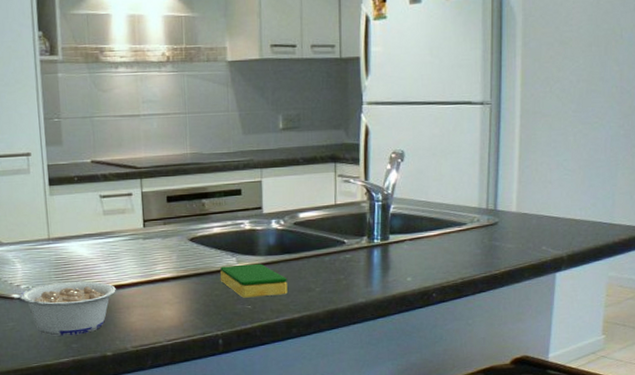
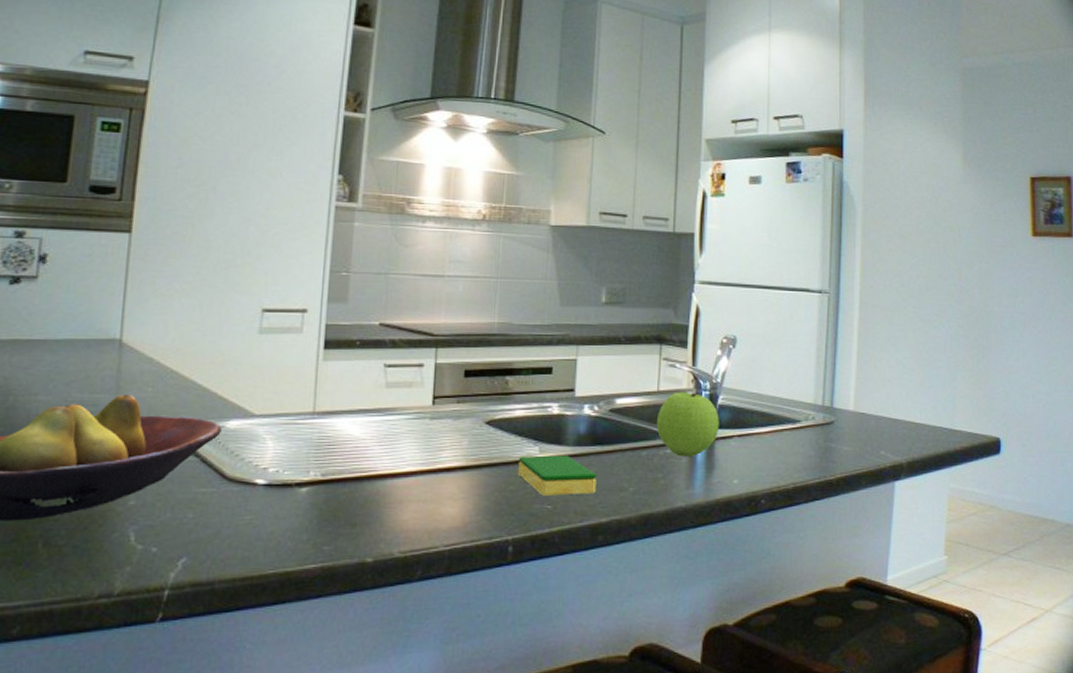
legume: present [18,280,116,336] -> none [263,466,389,535]
apple: none [335,204,392,260] -> present [656,392,719,456]

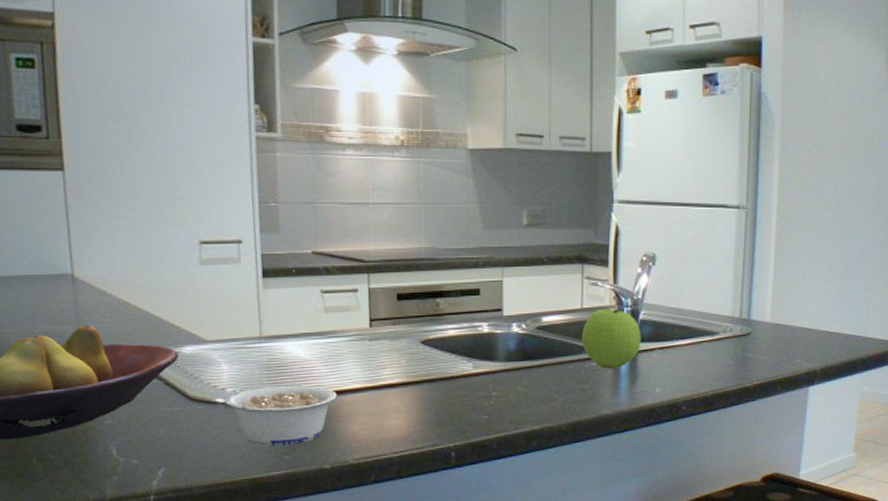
legume: none [263,466,389,535] -> present [223,384,337,446]
dish sponge: present [518,455,597,496] -> none [455,370,528,407]

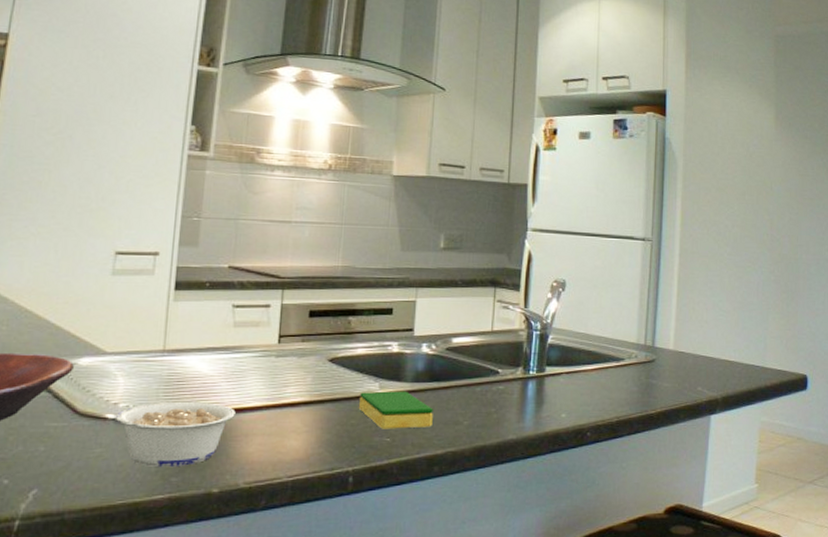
dish sponge: none [455,370,528,407] -> present [359,391,433,429]
apple: present [581,308,641,369] -> none [490,332,549,392]

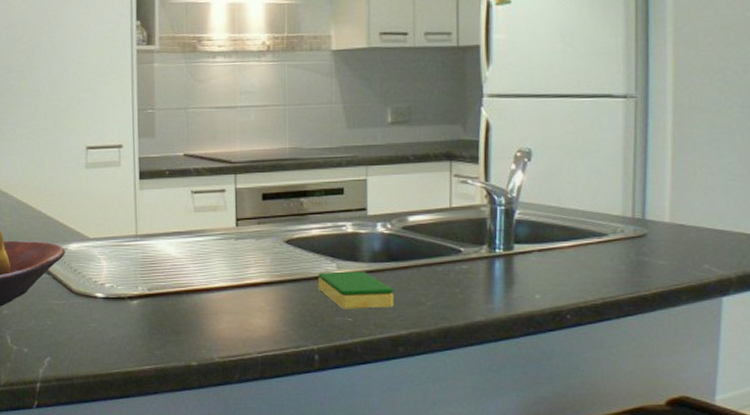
legume: present [113,401,236,467] -> none [102,282,204,340]

